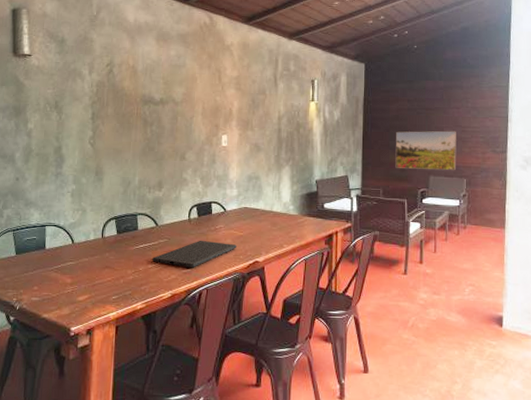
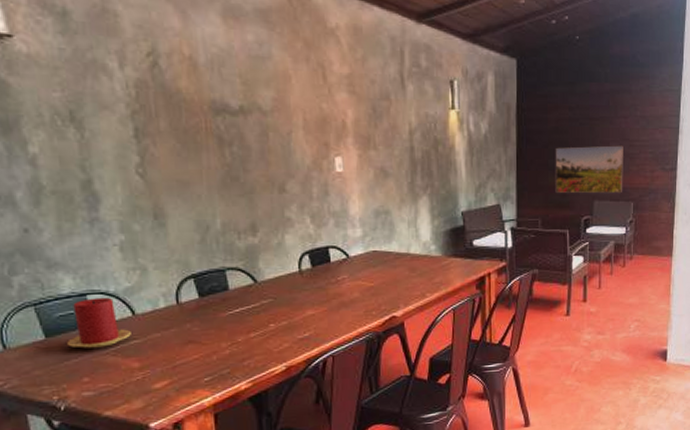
candle: none [28,228,69,265] -> present [67,297,131,348]
cutting board: present [152,240,237,268] -> none [254,296,367,333]

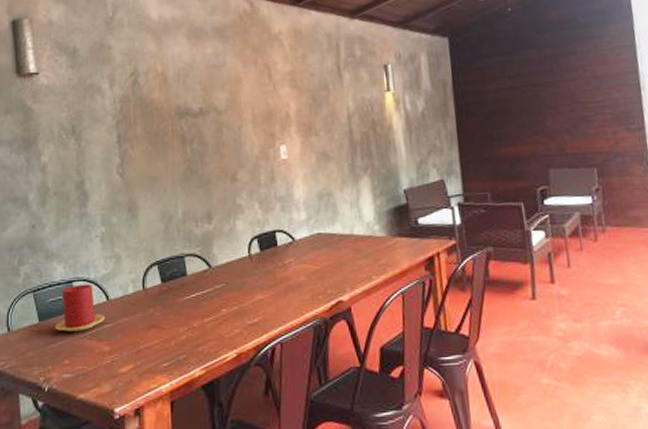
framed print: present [555,145,623,193] -> none [499,109,581,164]

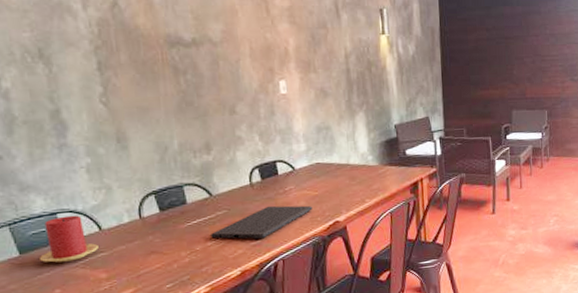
cutting board: none [208,280,313,318] -> present [211,205,313,239]

